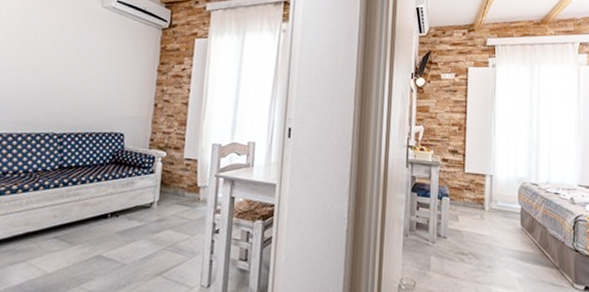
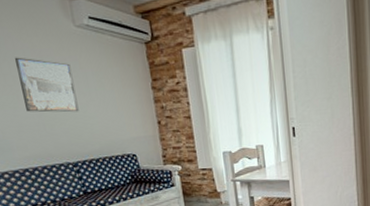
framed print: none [32,27,87,84] -> present [15,57,79,112]

